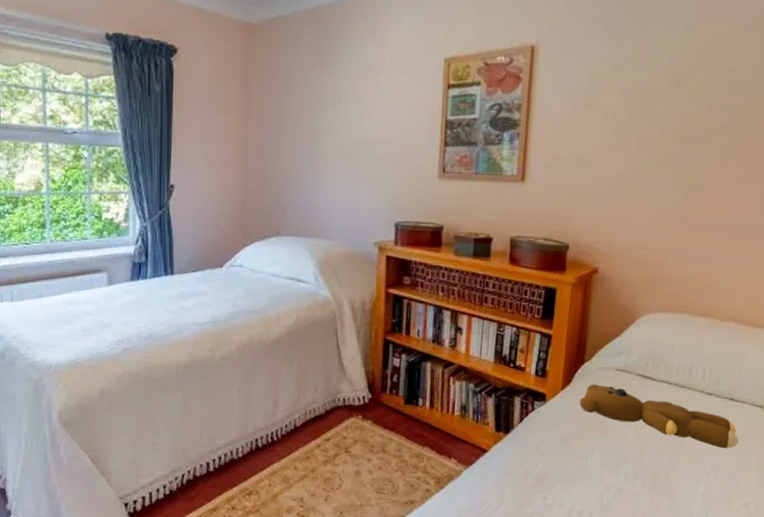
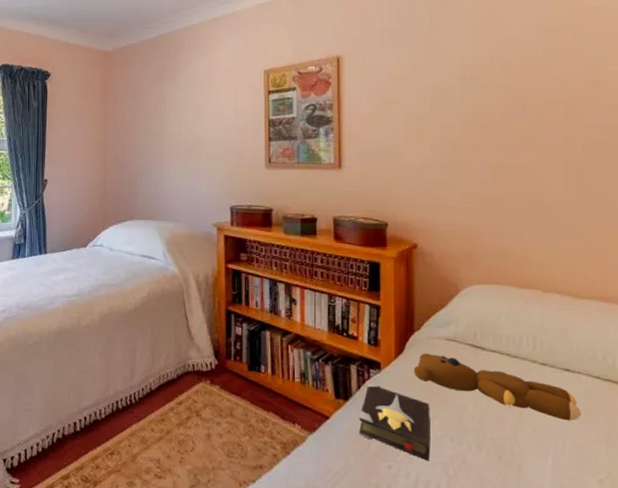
hardback book: none [516,415,592,491] -> present [358,383,430,461]

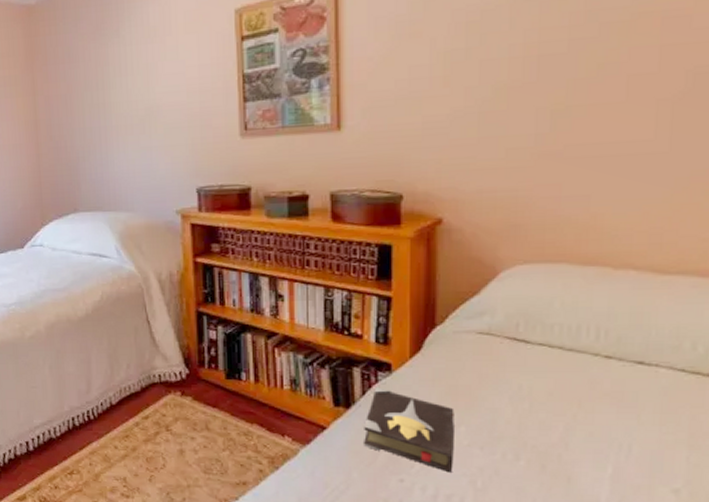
teddy bear: present [413,353,581,421] -> none [434,350,656,423]

